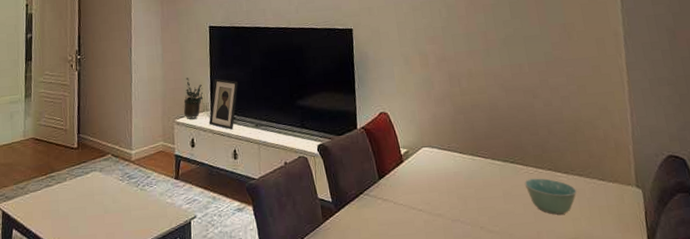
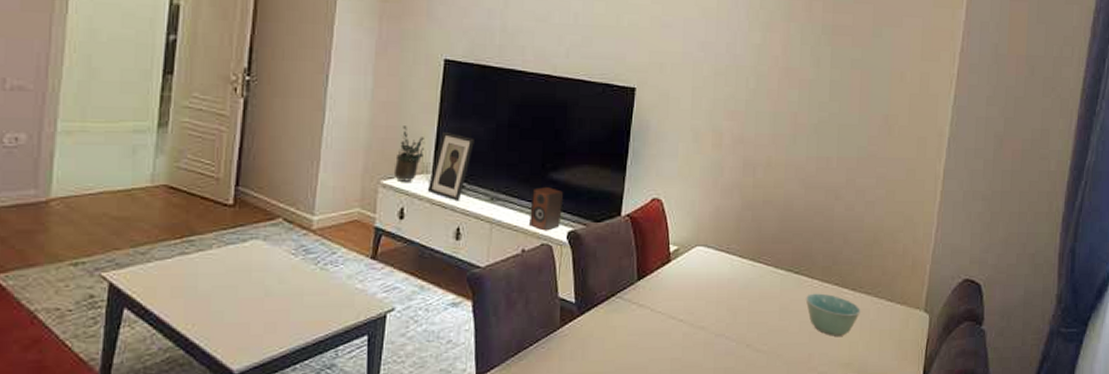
speaker: none [286,111,311,147] -> present [530,186,563,231]

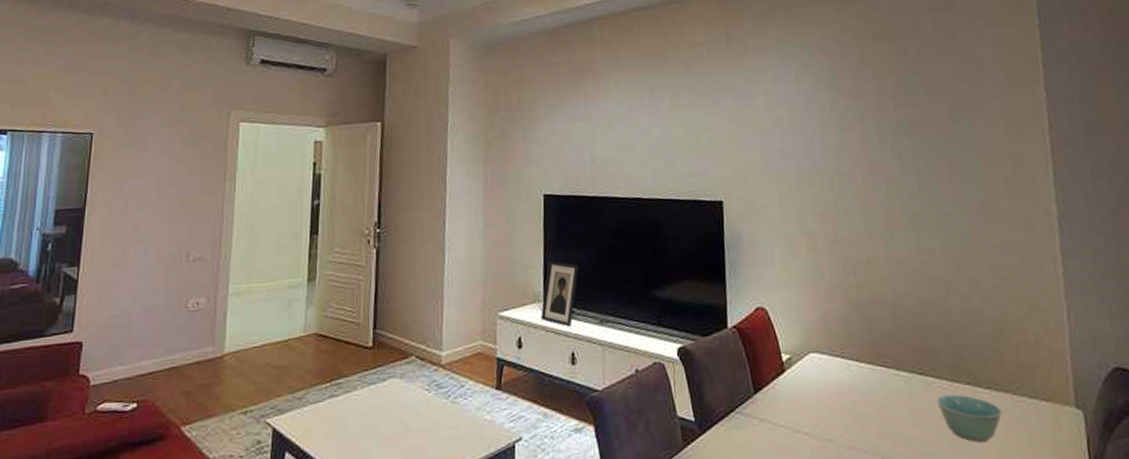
potted plant: present [393,126,425,183] -> none [509,259,535,314]
speaker: present [530,186,563,231] -> none [638,304,669,350]

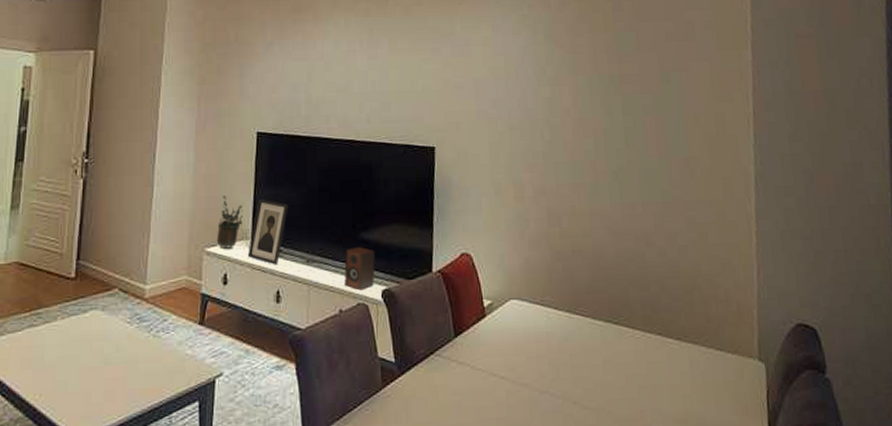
potted plant: none [509,259,535,314] -> present [216,196,244,250]
speaker: none [638,304,669,350] -> present [344,246,375,291]
bowl: present [936,394,1003,442] -> none [628,344,691,390]

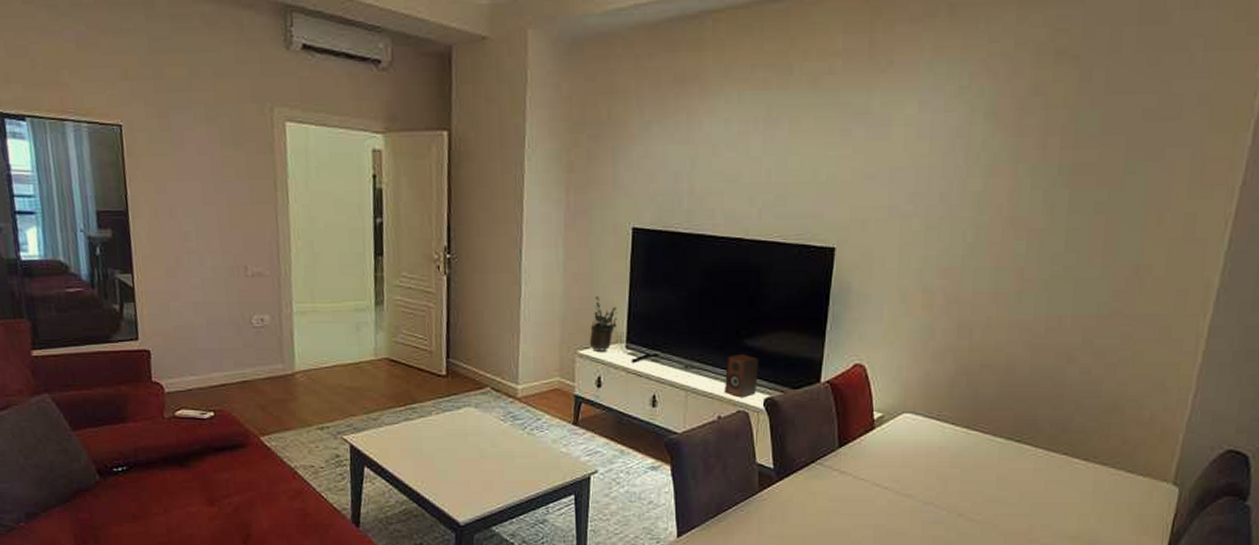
picture frame: present [247,199,288,265] -> none [622,301,666,370]

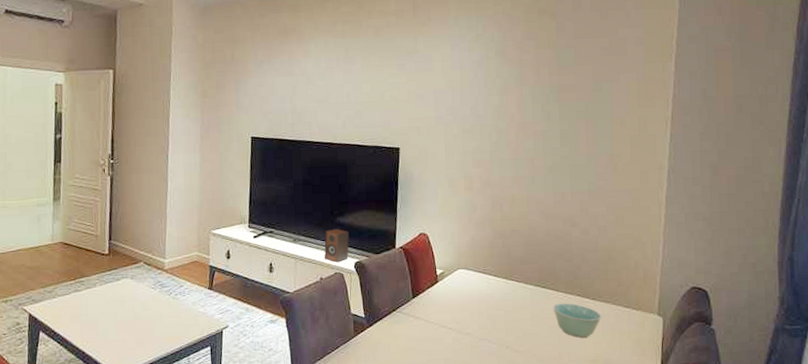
potted plant: present [589,297,618,353] -> none [220,189,242,232]
bowl: none [1027,463,1095,508] -> present [553,303,602,338]

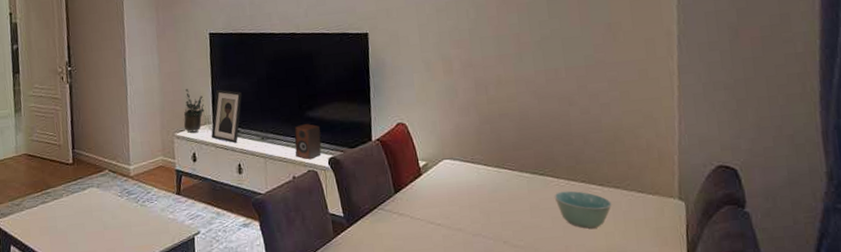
potted plant: none [220,189,242,232] -> present [183,89,204,134]
picture frame: none [246,191,278,244] -> present [211,89,242,144]

